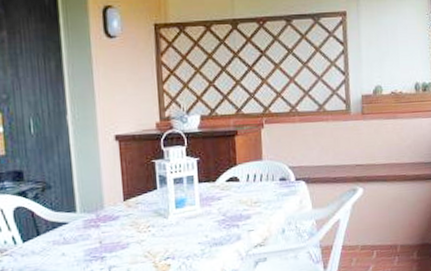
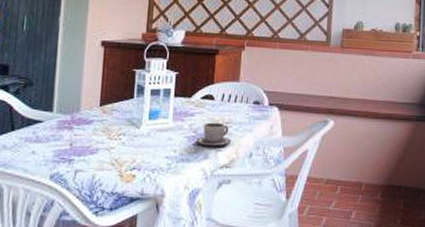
cup: none [225,203,263,228] -> present [195,122,232,147]

